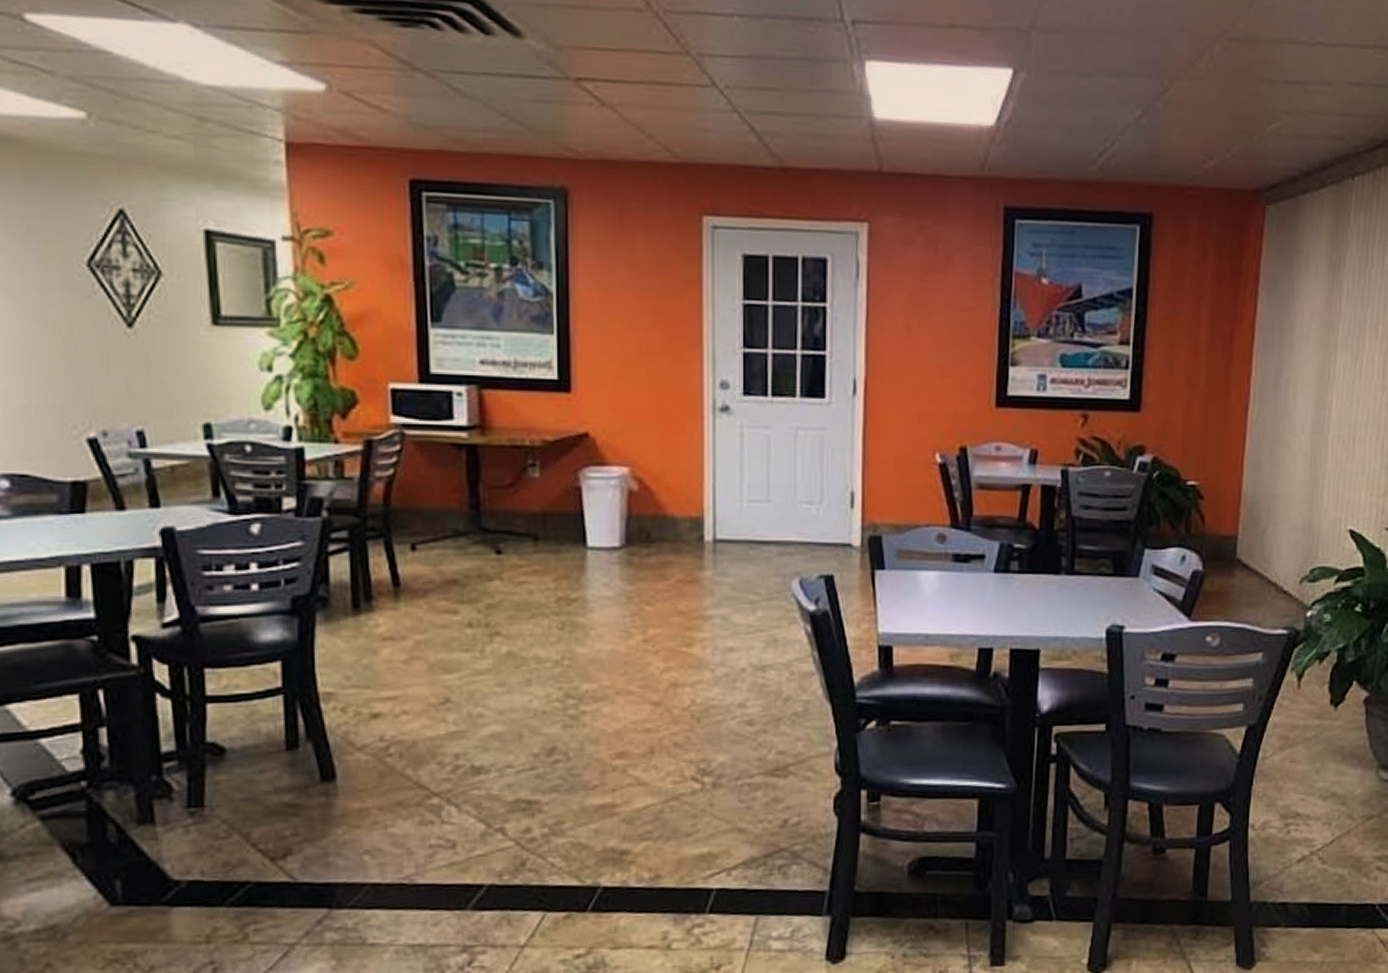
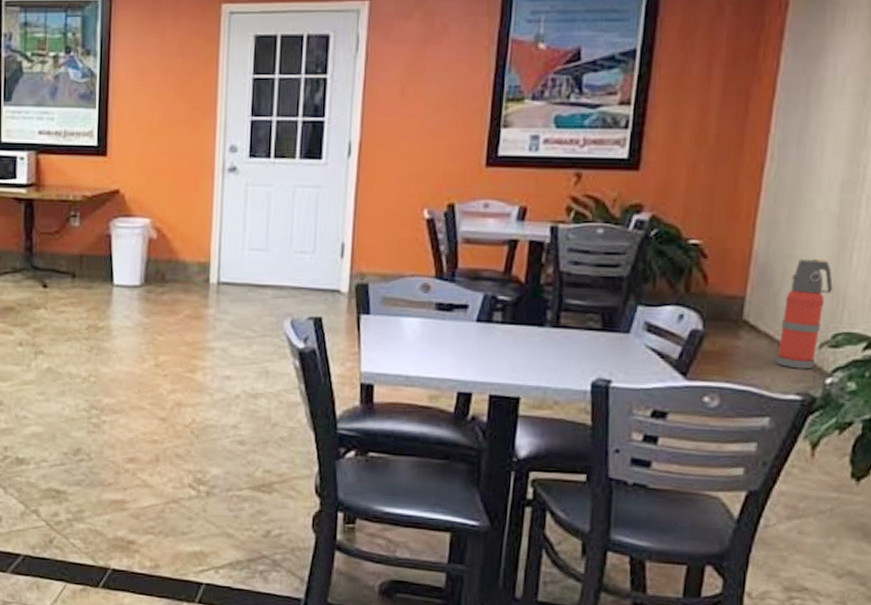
fire extinguisher: none [1265,498,1309,604] -> present [775,259,833,370]

